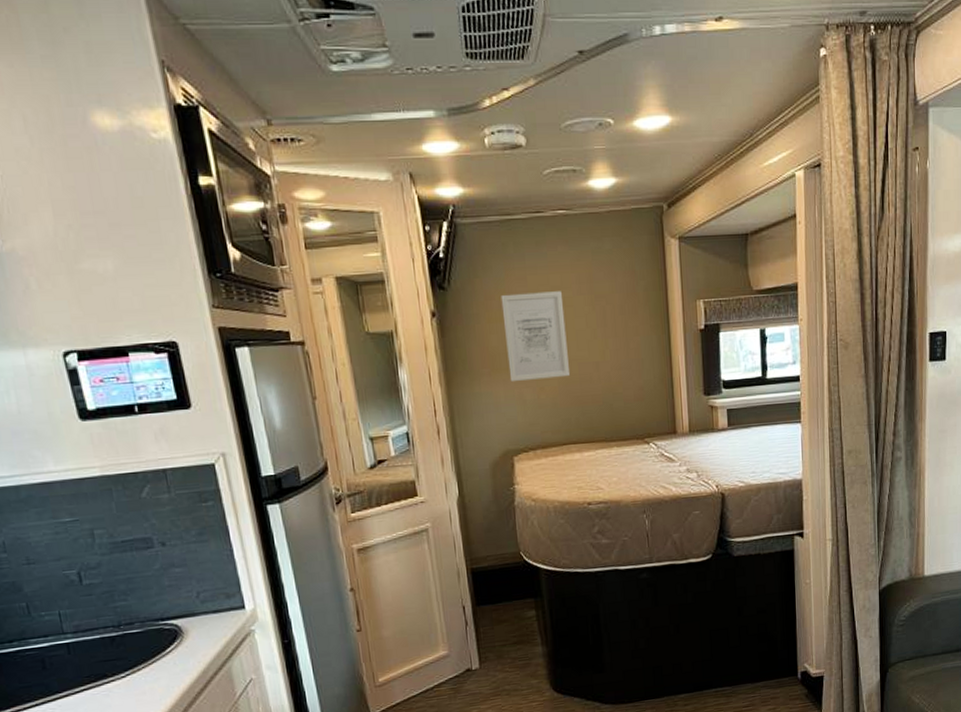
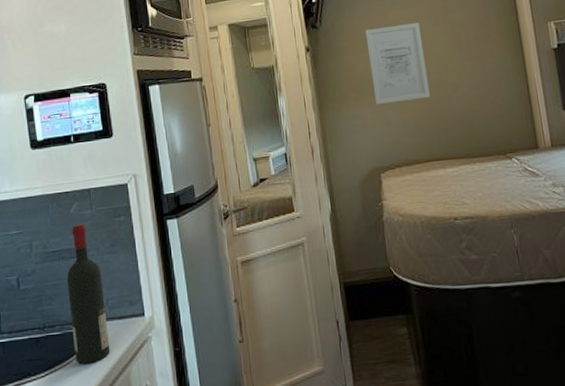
wine bottle: none [143,509,206,662] -> present [66,223,111,364]

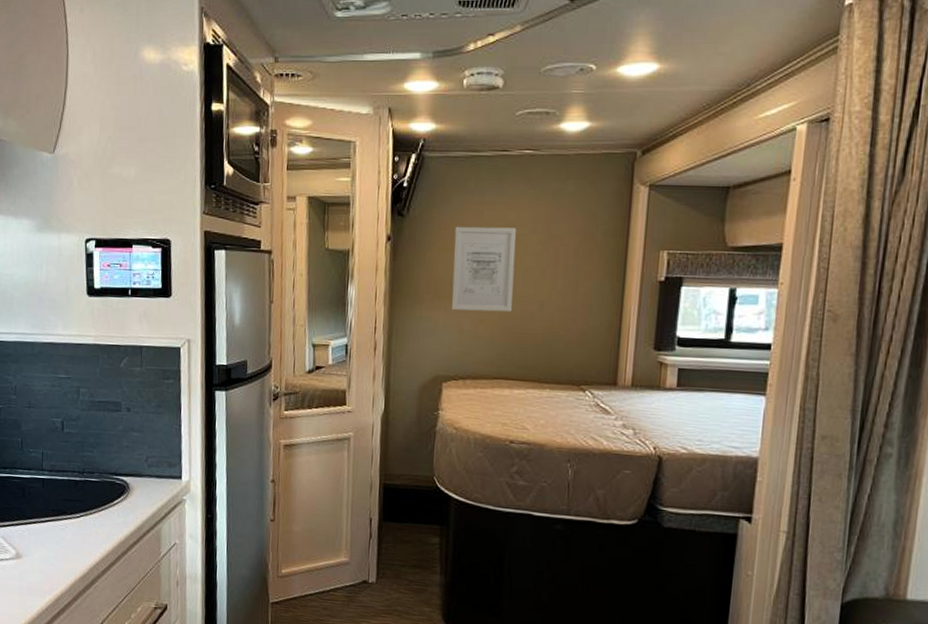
wine bottle: present [66,223,111,364] -> none [109,379,145,514]

